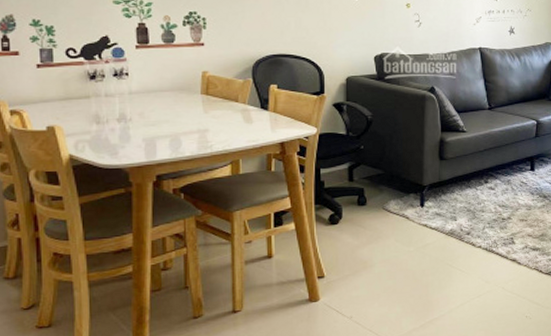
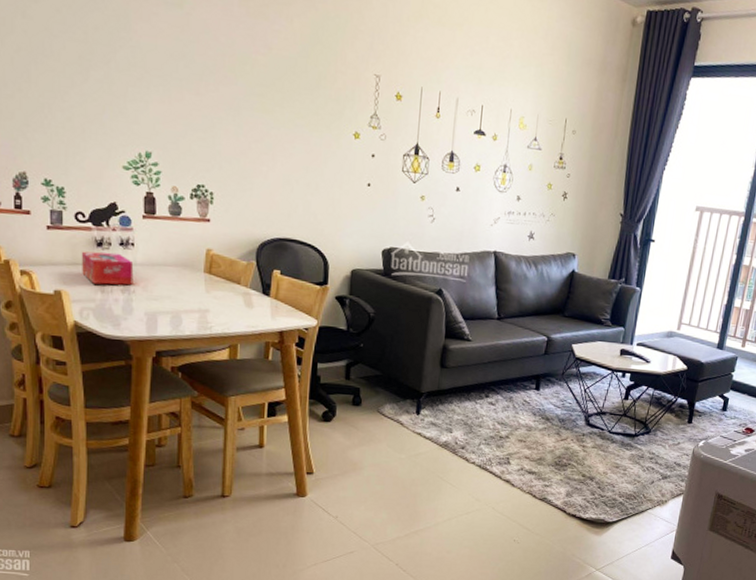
tissue box: none [73,84,130,116] -> present [81,251,134,286]

